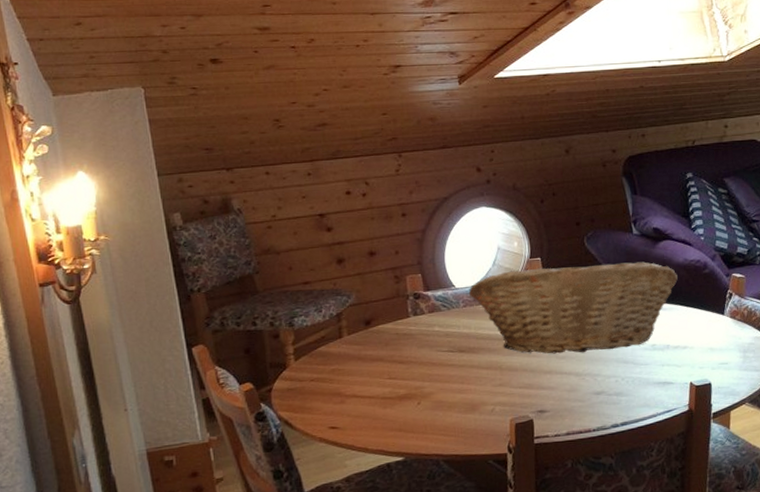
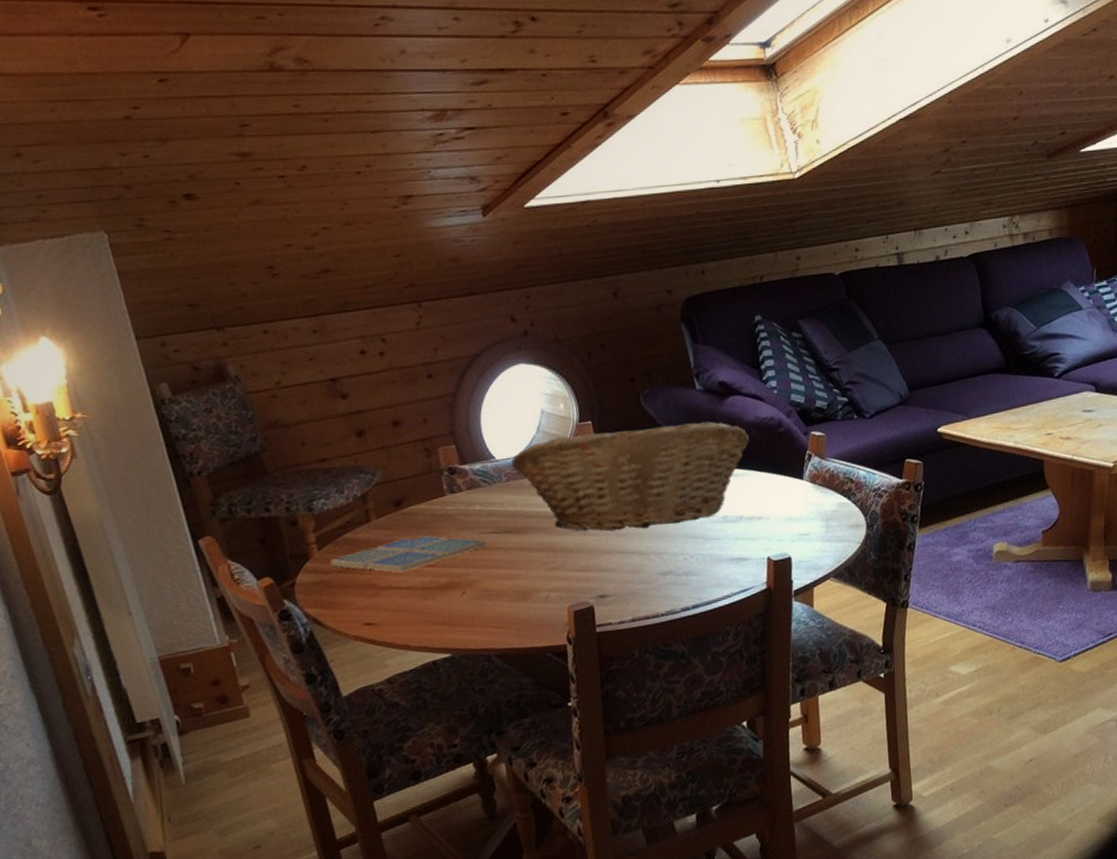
drink coaster: none [304,351,442,383] -> present [330,535,486,573]

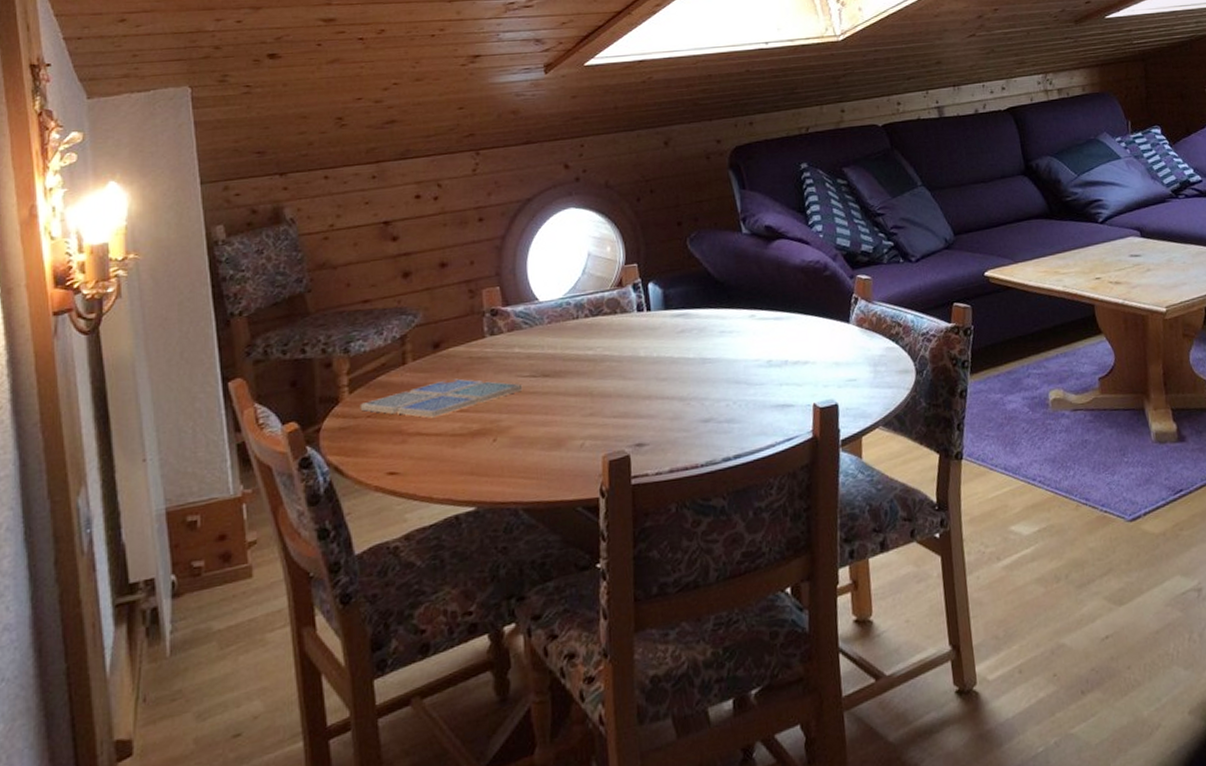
fruit basket: present [511,421,749,532] -> none [555,264,795,376]

